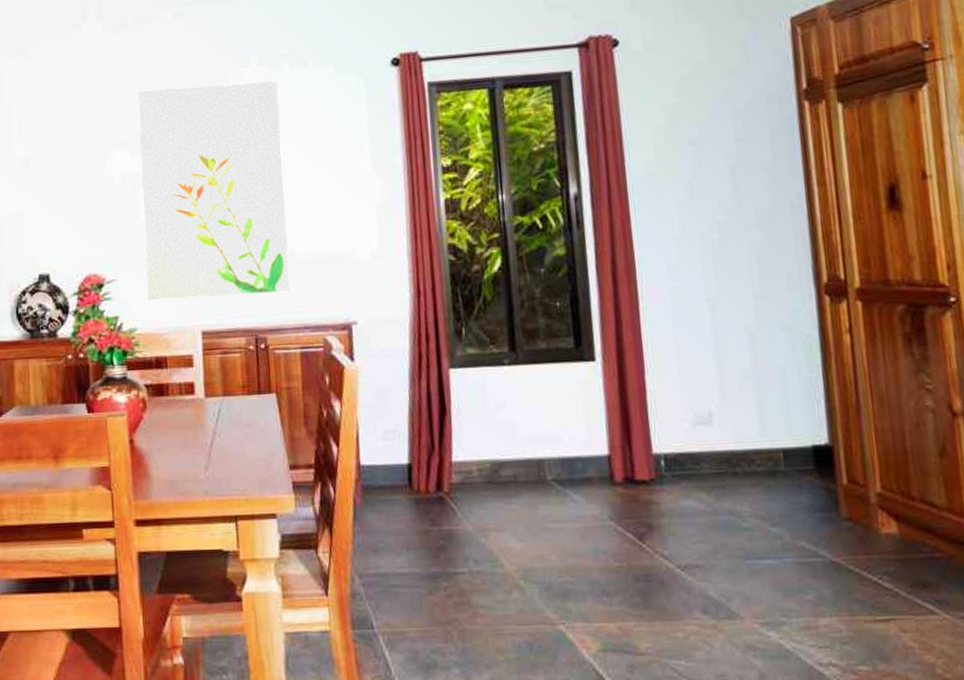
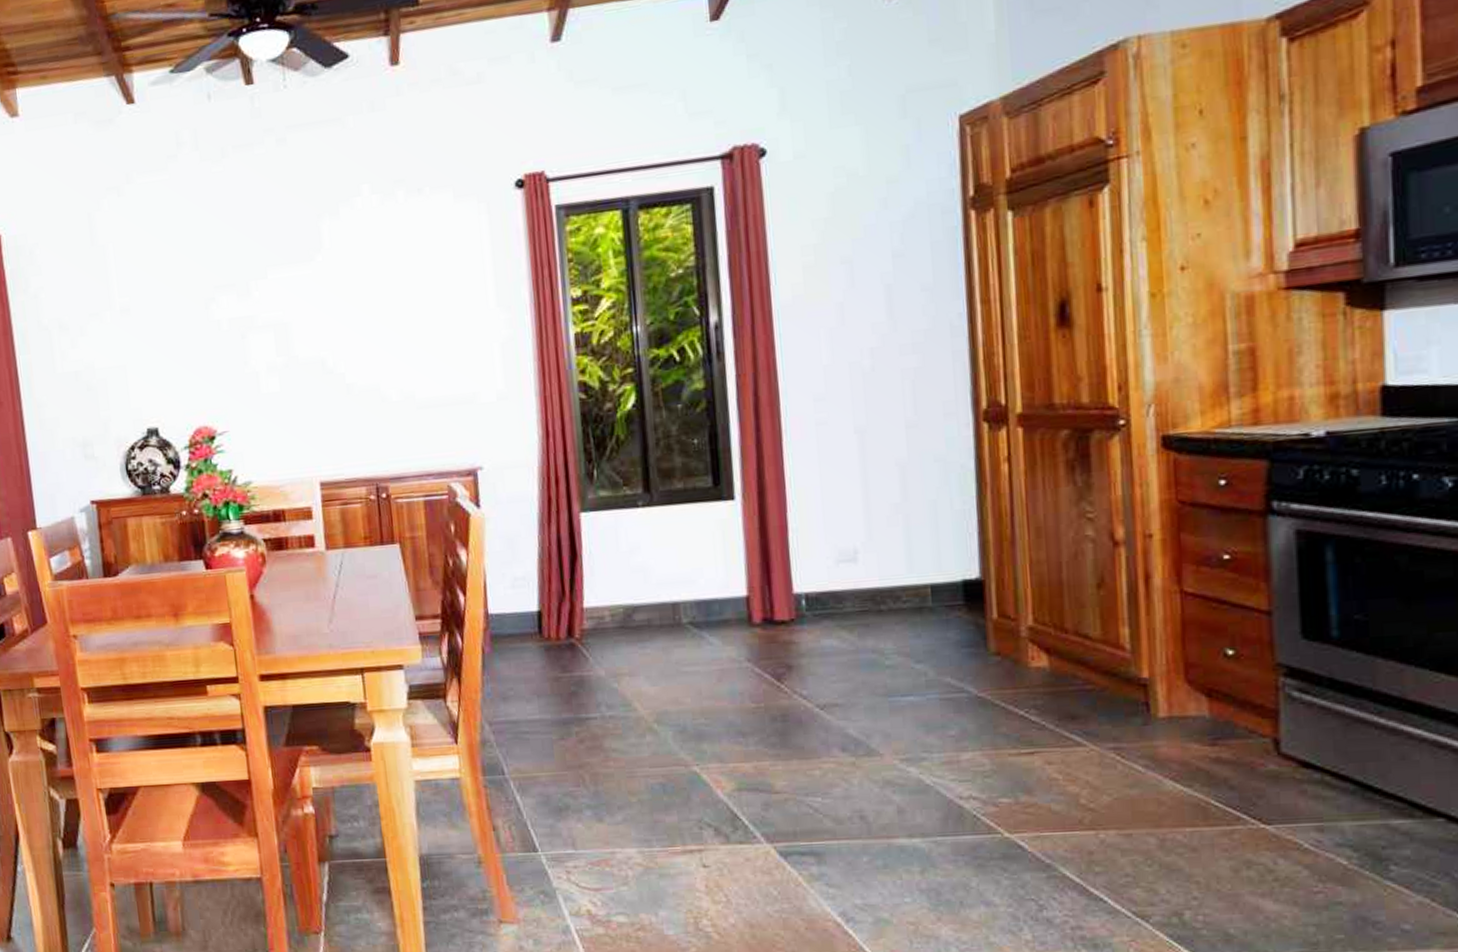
wall art: present [137,81,291,301] -> none [240,210,412,452]

